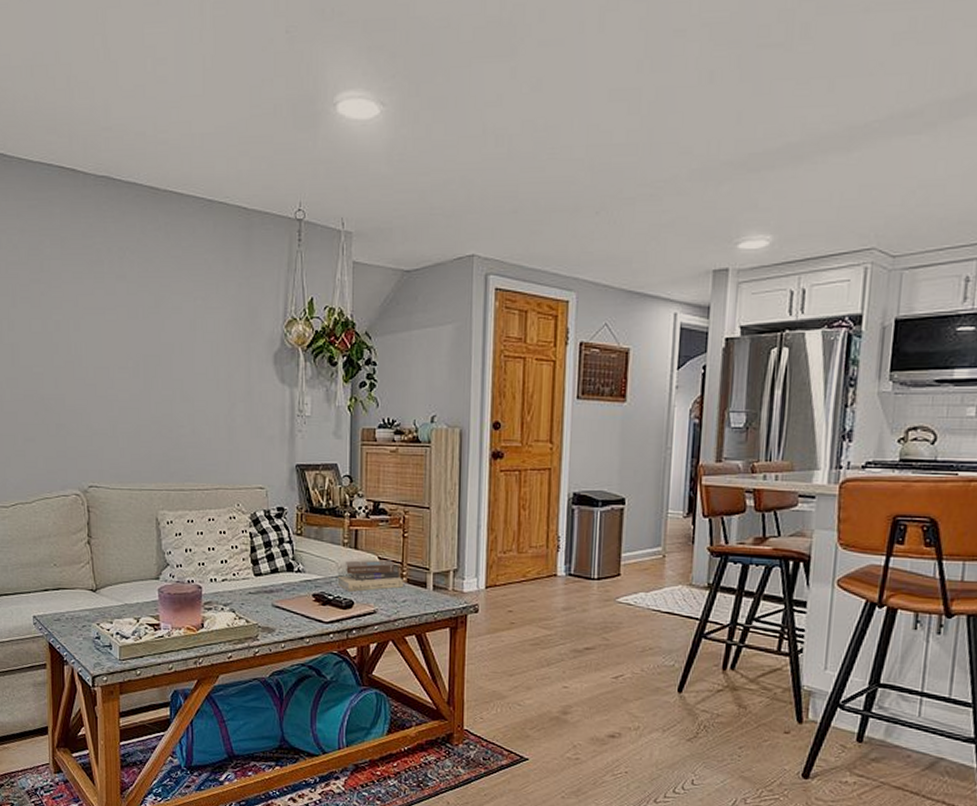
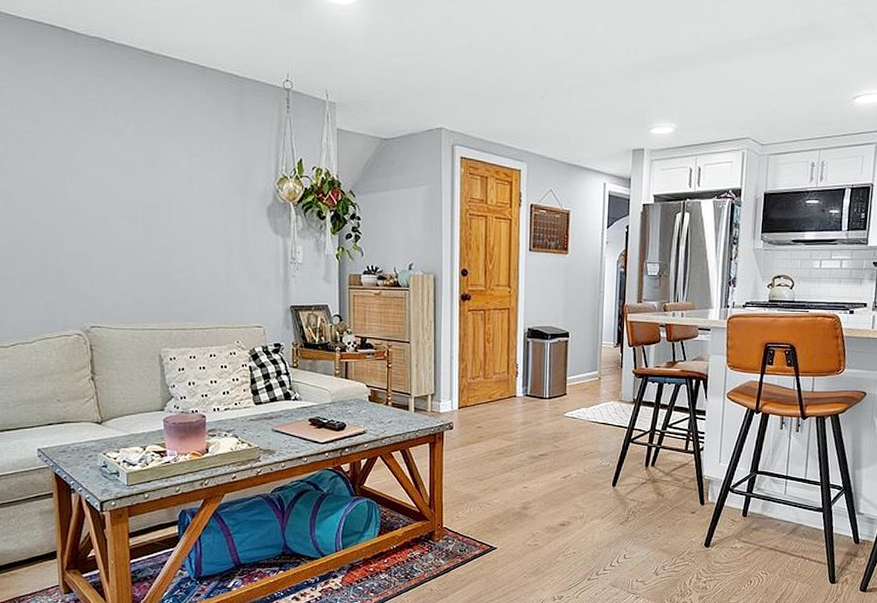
books: present [337,560,403,593] -> none [330,387,389,417]

